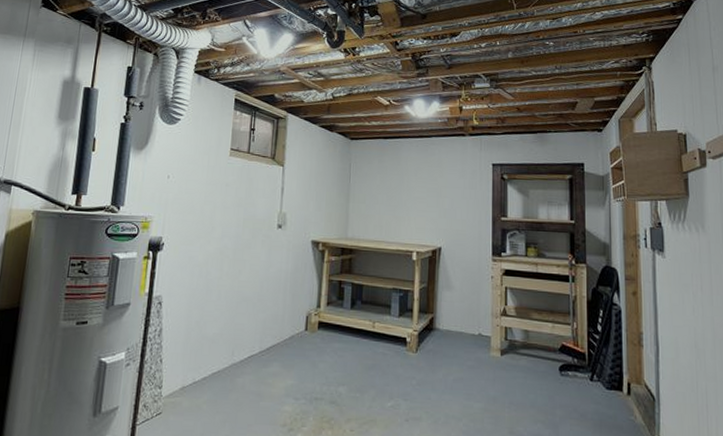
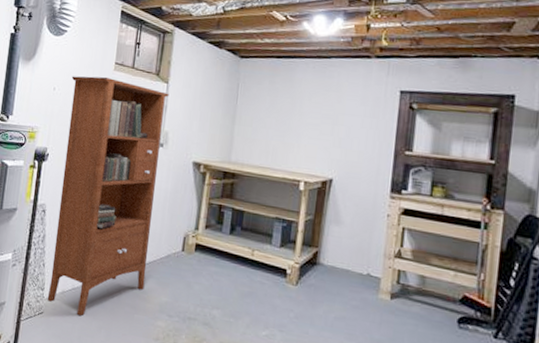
bookcase: none [165,162,286,410] -> present [47,76,170,316]

